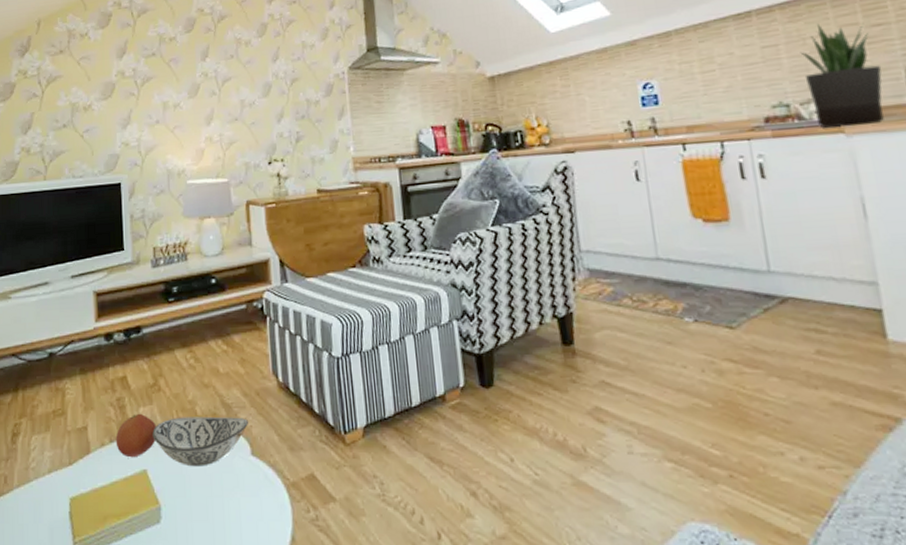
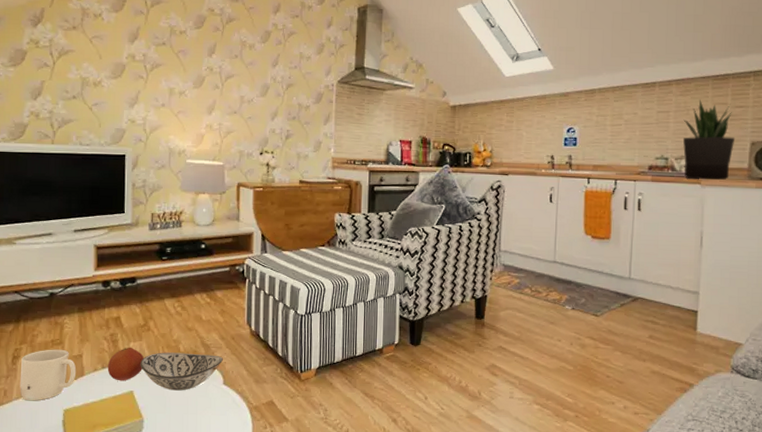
mug: none [20,421,82,489] -> present [19,349,77,401]

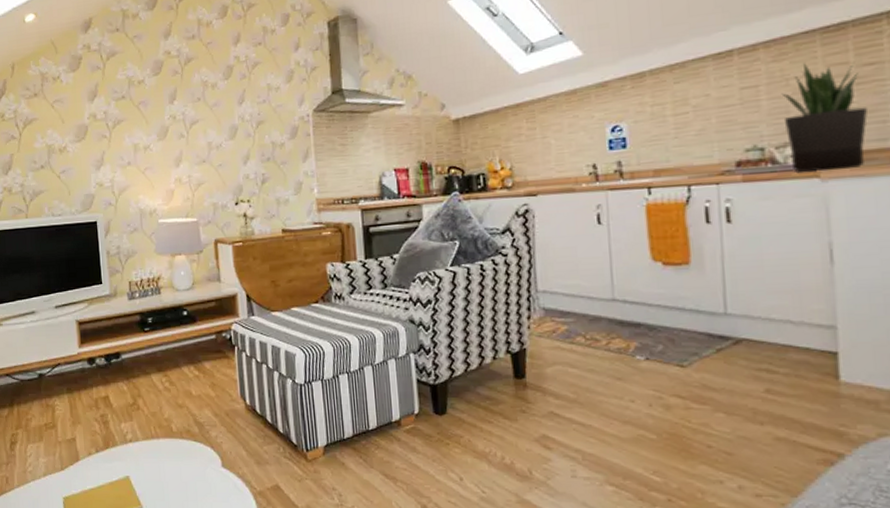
mug: present [19,349,77,401] -> none [18,433,72,489]
fruit: present [107,347,144,381] -> none [101,428,136,466]
decorative bowl: present [140,352,224,391] -> none [133,433,220,475]

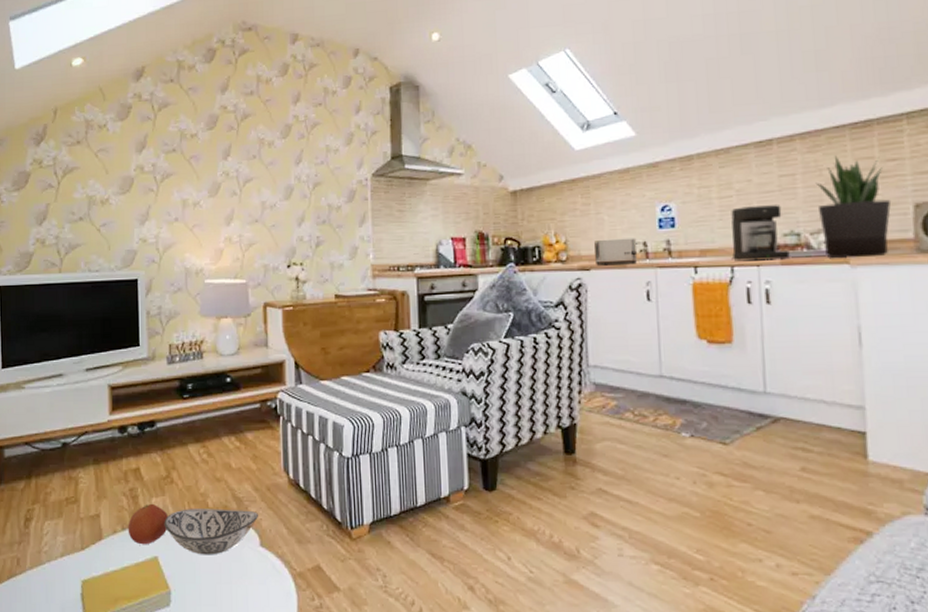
fruit: none [101,428,136,466] -> present [128,503,168,545]
decorative bowl: none [133,433,220,475] -> present [164,509,259,555]
toaster: none [540,160,588,191] -> present [593,238,639,266]
coffee maker: none [687,119,753,179] -> present [731,205,790,261]

